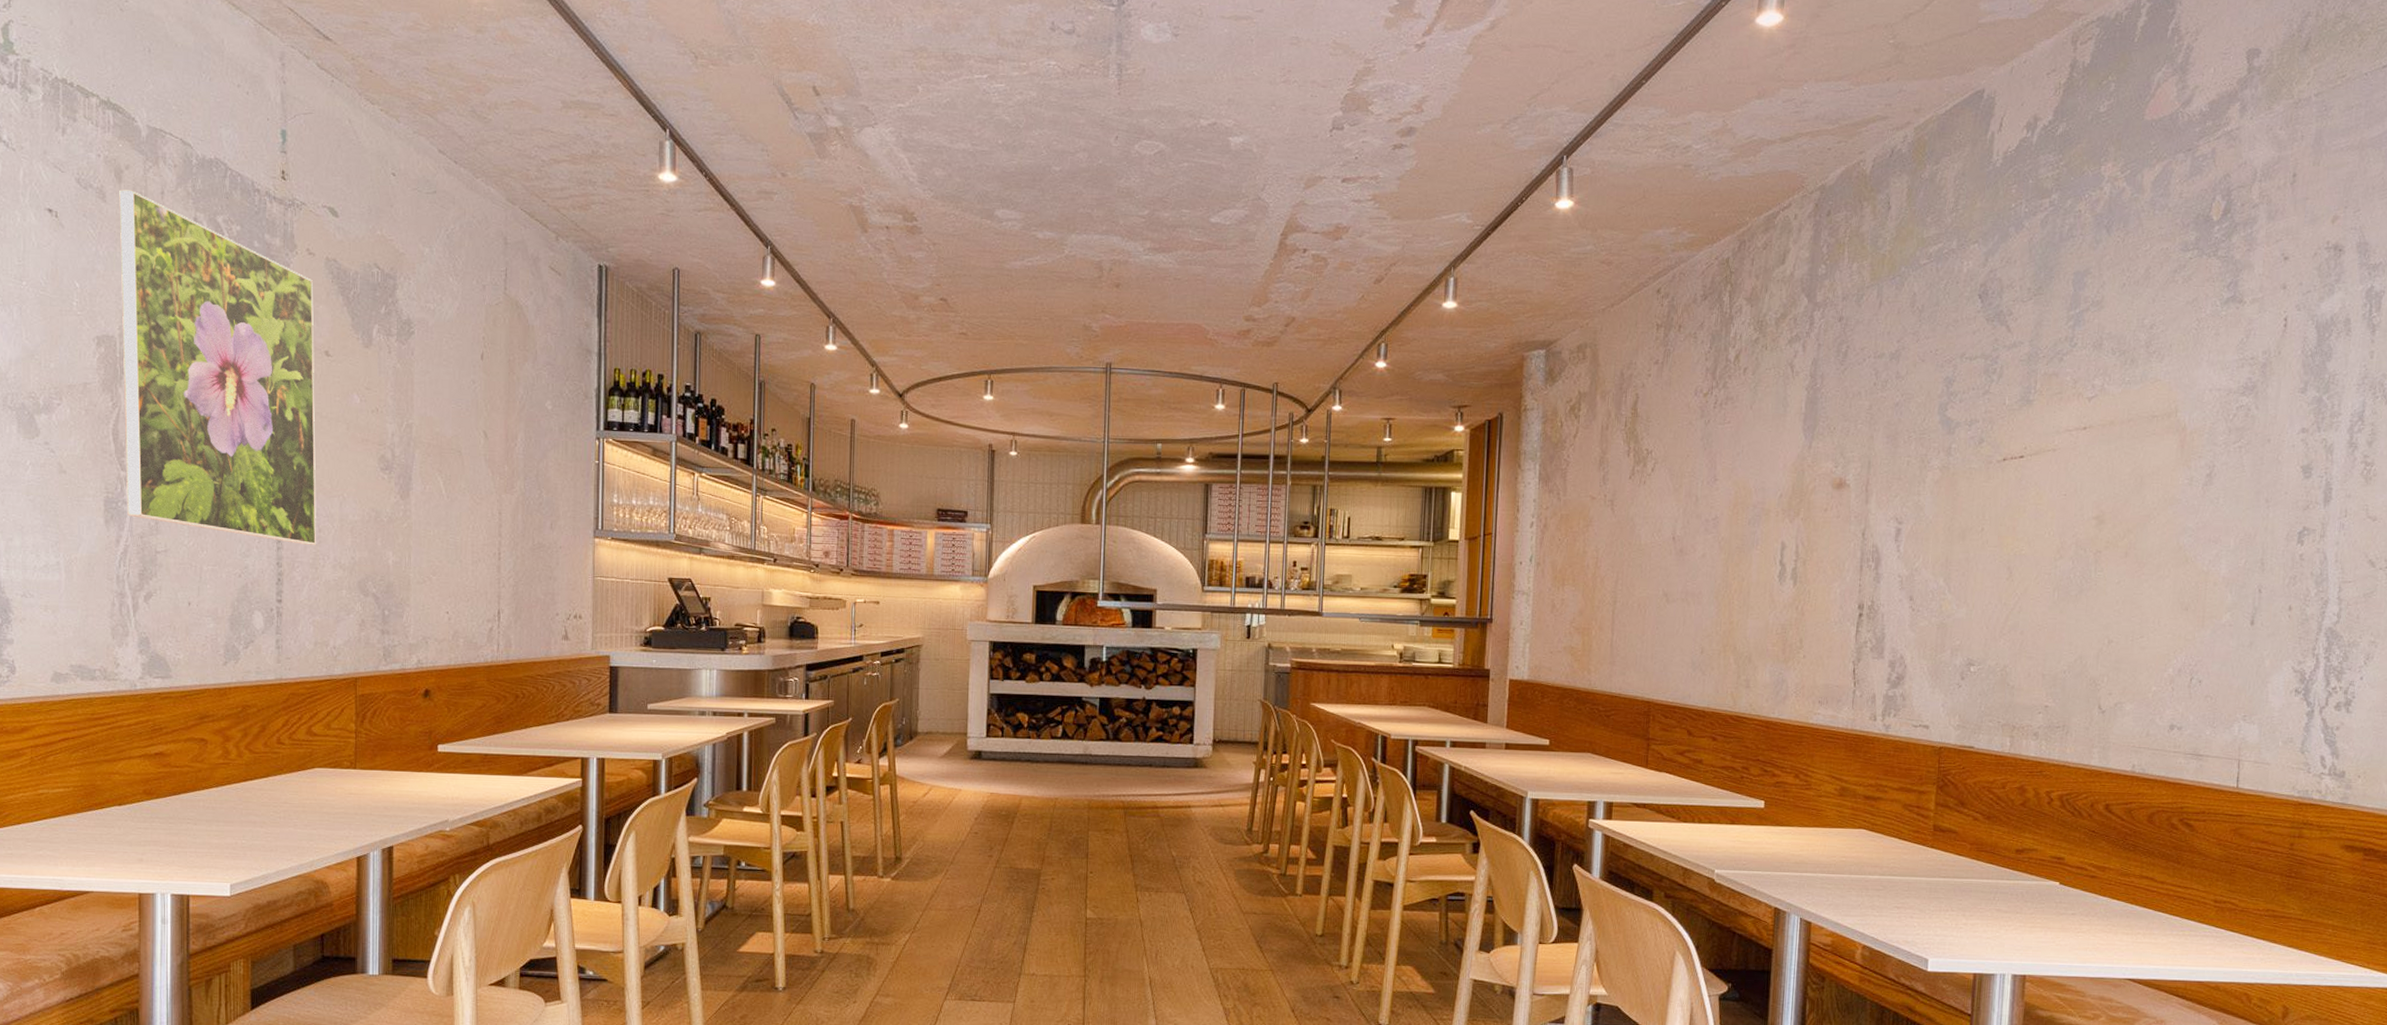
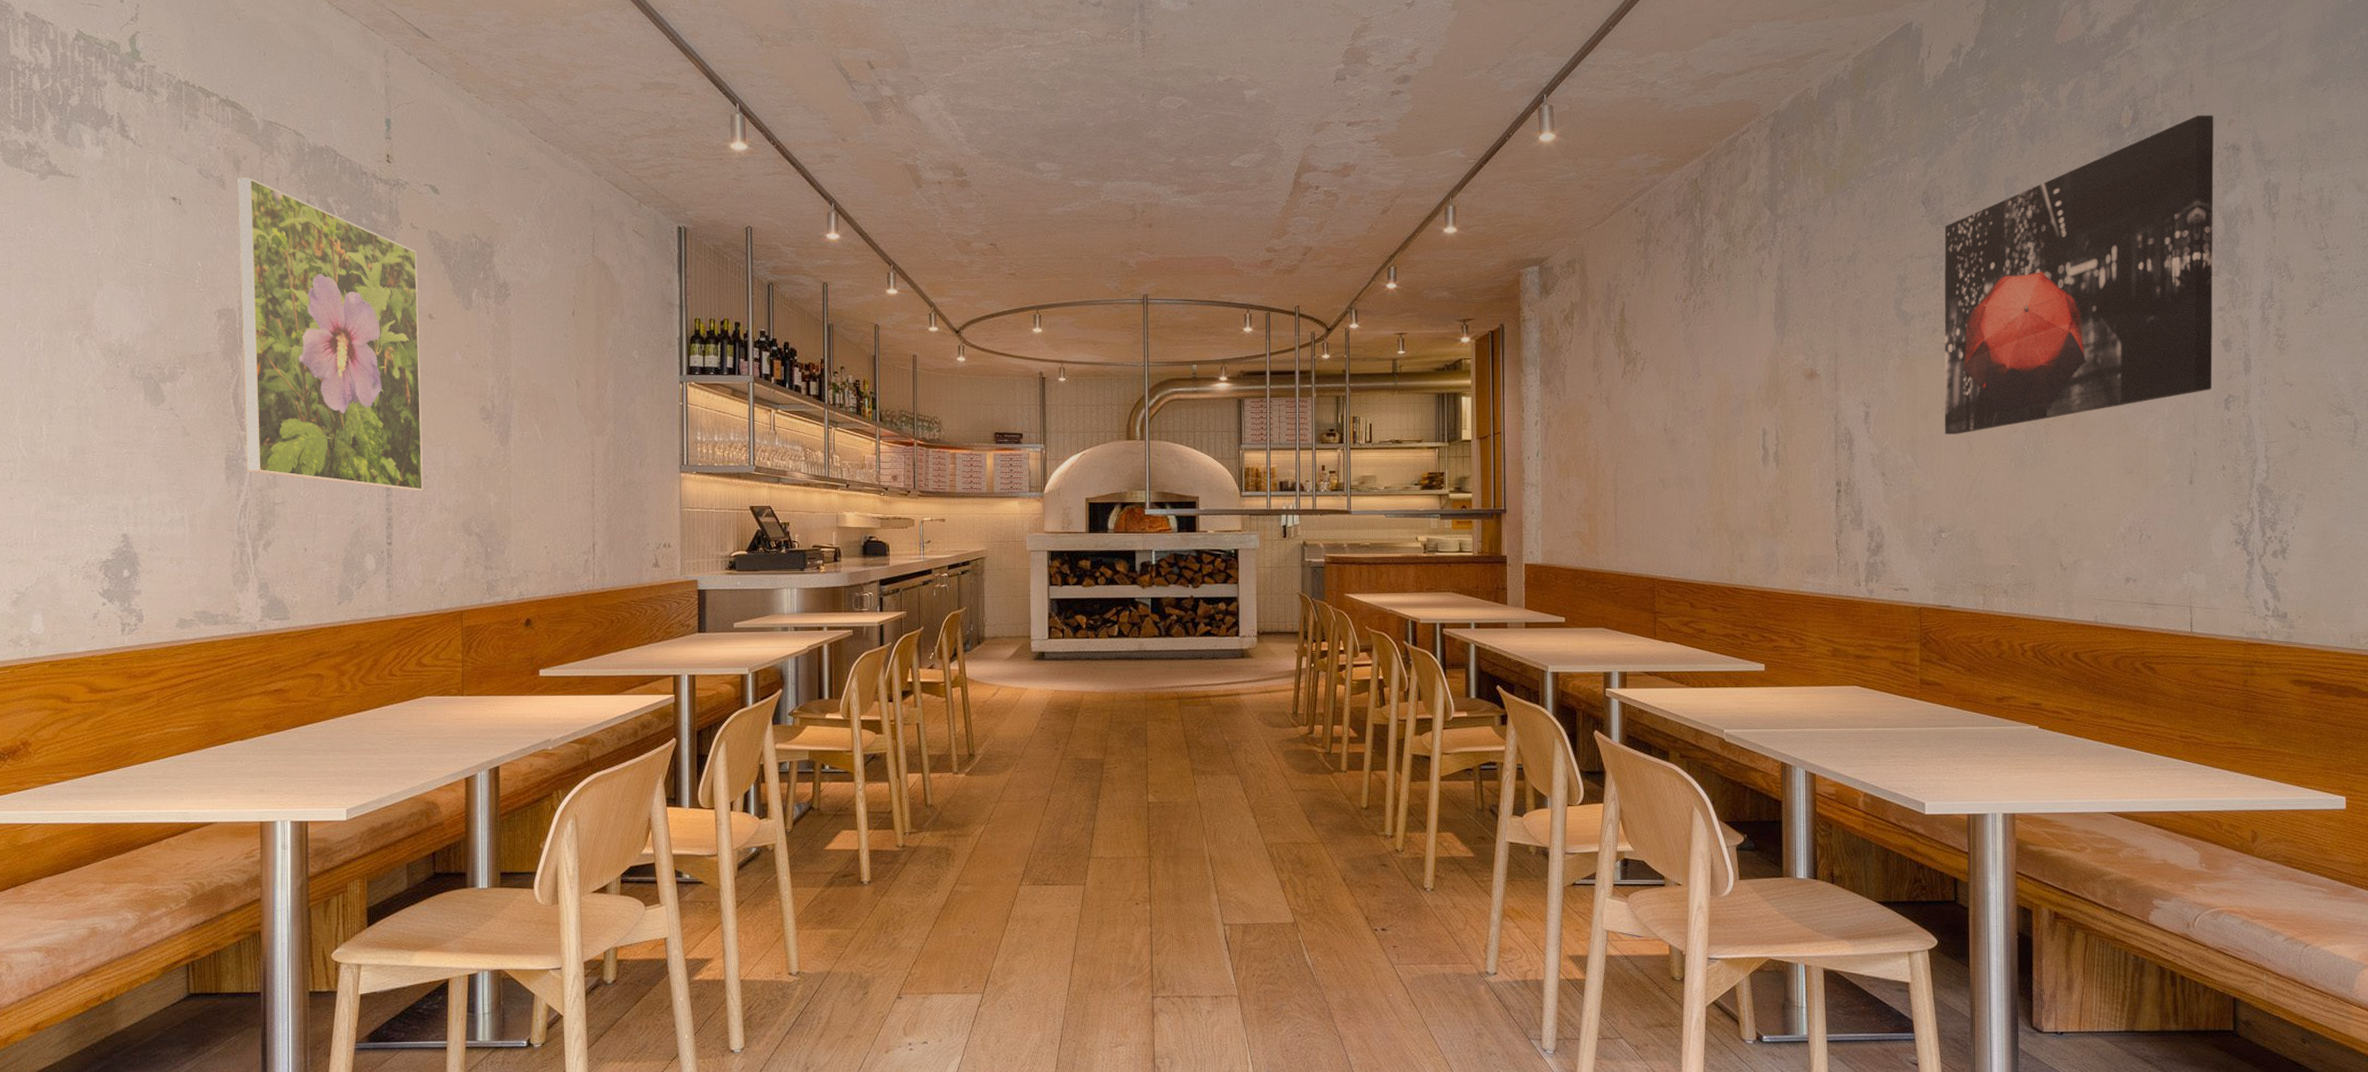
wall art: none [1982,209,2317,558] -> present [1944,115,2214,434]

